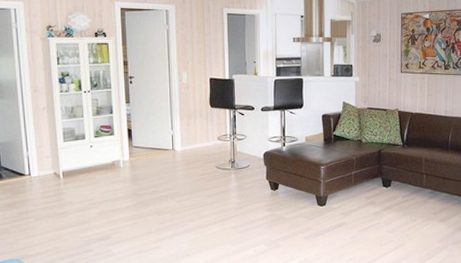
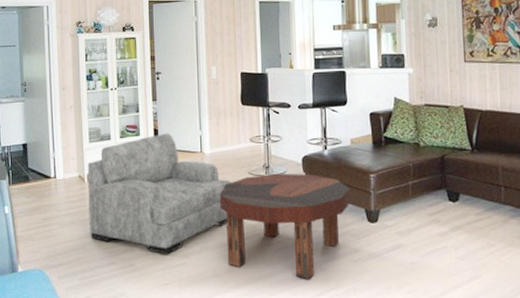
armchair: none [62,133,201,241] -> present [87,133,231,255]
coffee table: none [190,167,305,255] -> present [219,173,351,279]

